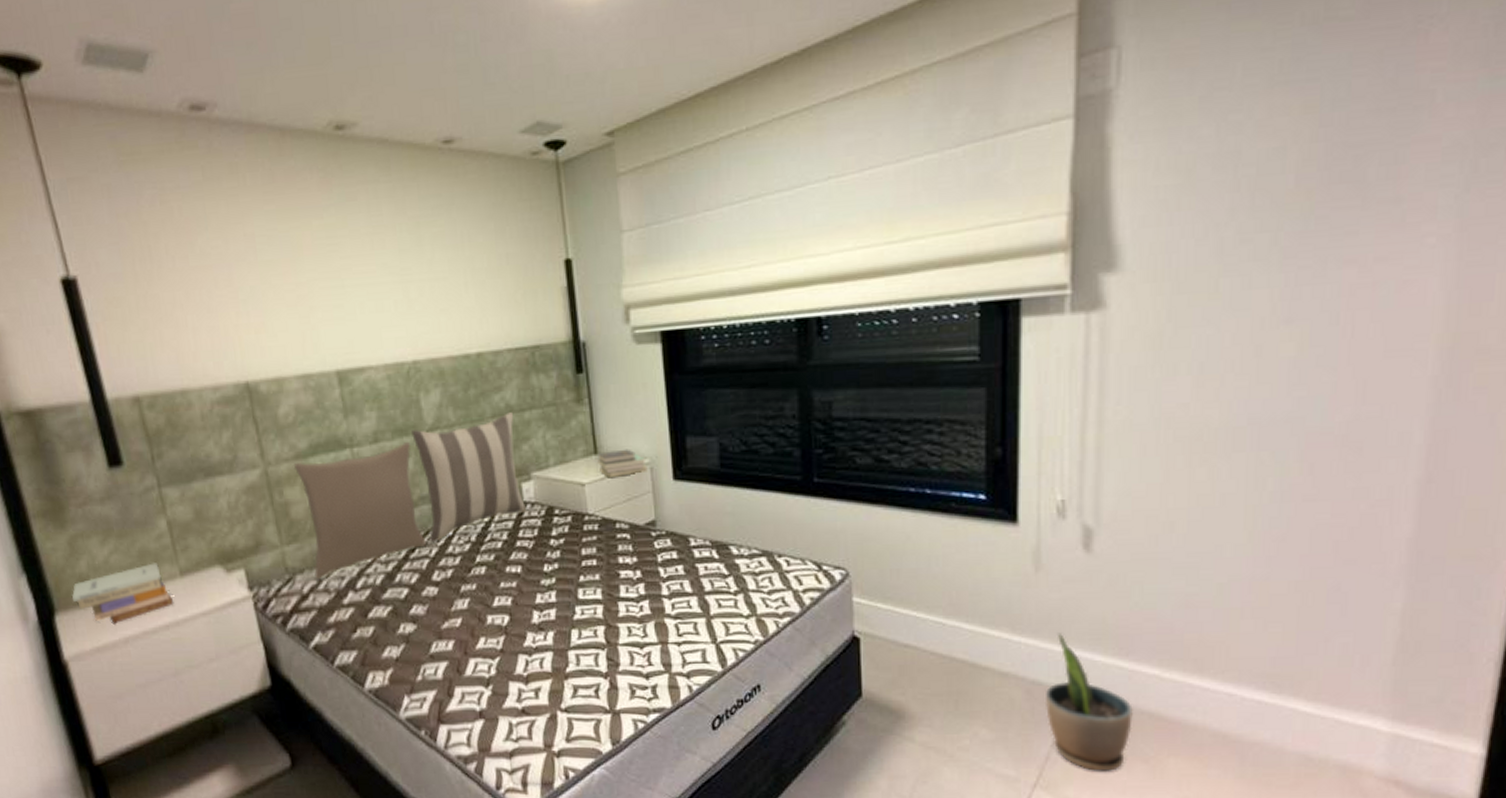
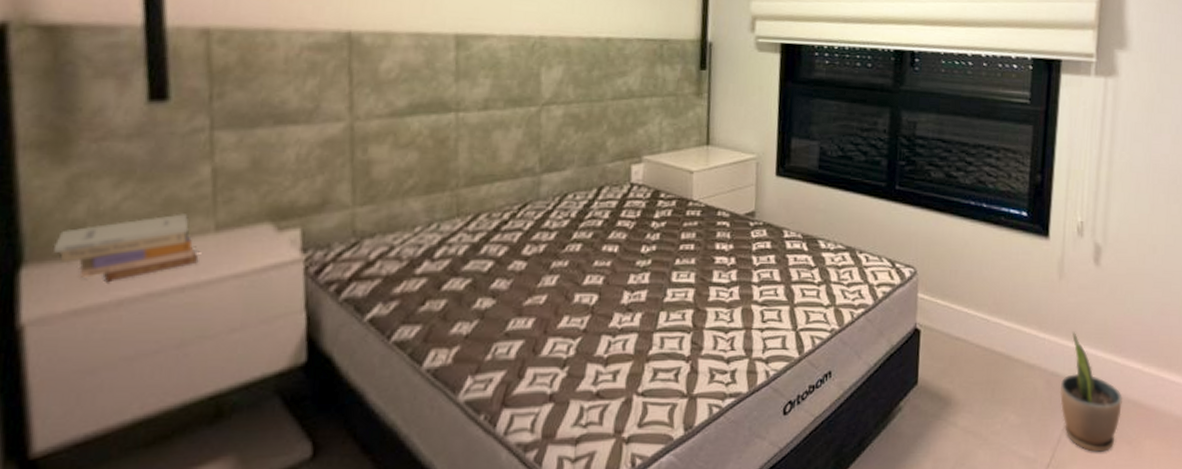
pillow: present [293,441,426,579] -> none [385,112,522,245]
pillow: present [411,412,527,543] -> none [526,97,633,216]
books: present [597,449,647,479] -> none [708,143,754,169]

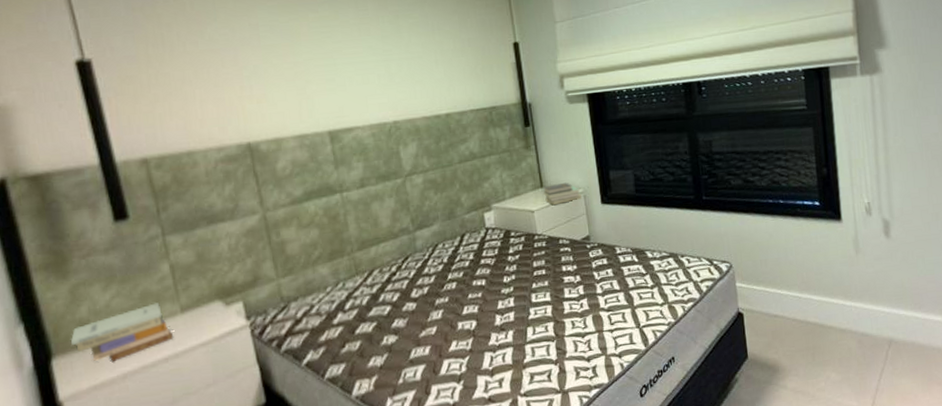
books: none [708,143,754,169] -> present [543,182,582,206]
potted plant: present [1059,331,1122,452] -> none [871,296,929,395]

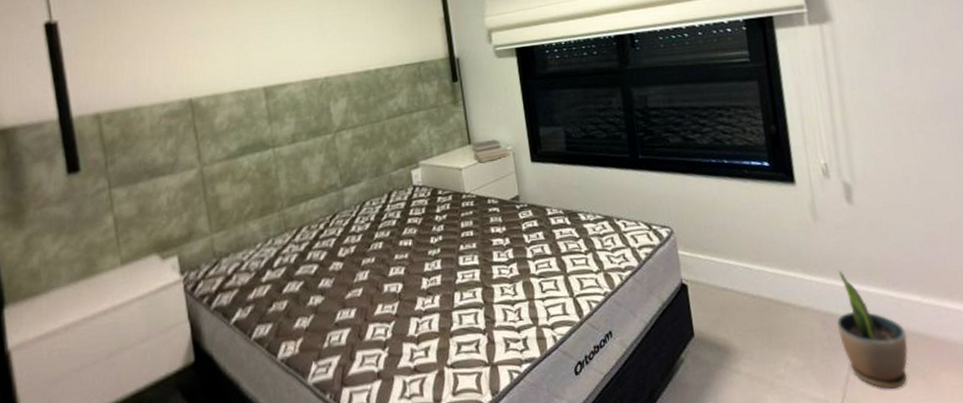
books: present [70,302,174,361] -> none [21,254,113,312]
potted plant: none [871,296,929,395] -> present [837,270,908,389]

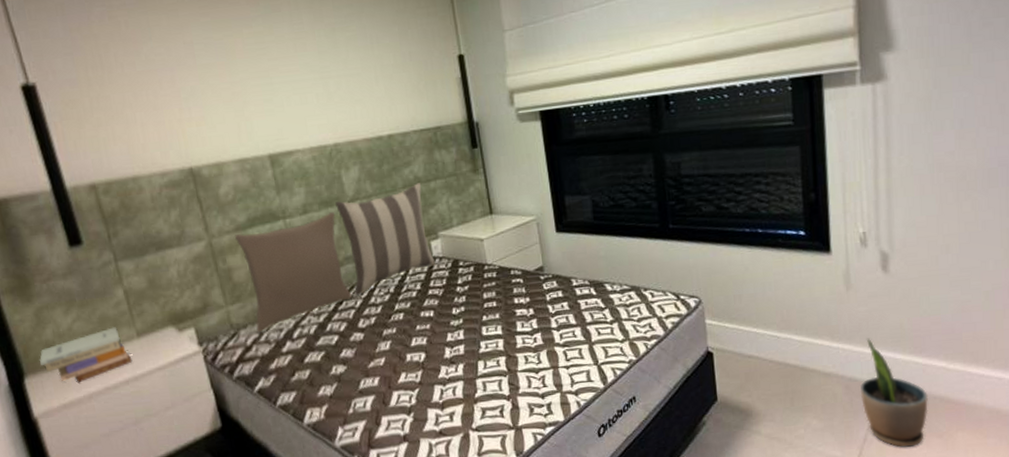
books: none [21,254,113,312] -> present [39,327,133,382]
pillow: none [225,140,333,261] -> present [234,211,352,332]
pillow: none [323,114,416,224] -> present [335,183,436,296]
books: present [471,139,511,163] -> none [492,208,535,234]

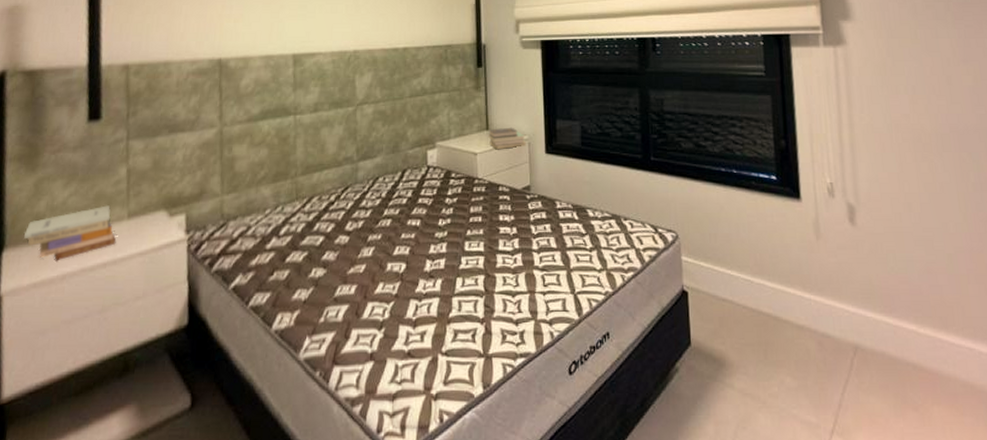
pillow: present [234,211,352,332] -> none [244,112,344,225]
pillow: present [335,183,436,296] -> none [345,94,430,197]
books: none [492,208,535,234] -> present [488,127,526,150]
potted plant: present [860,338,928,447] -> none [833,291,902,418]

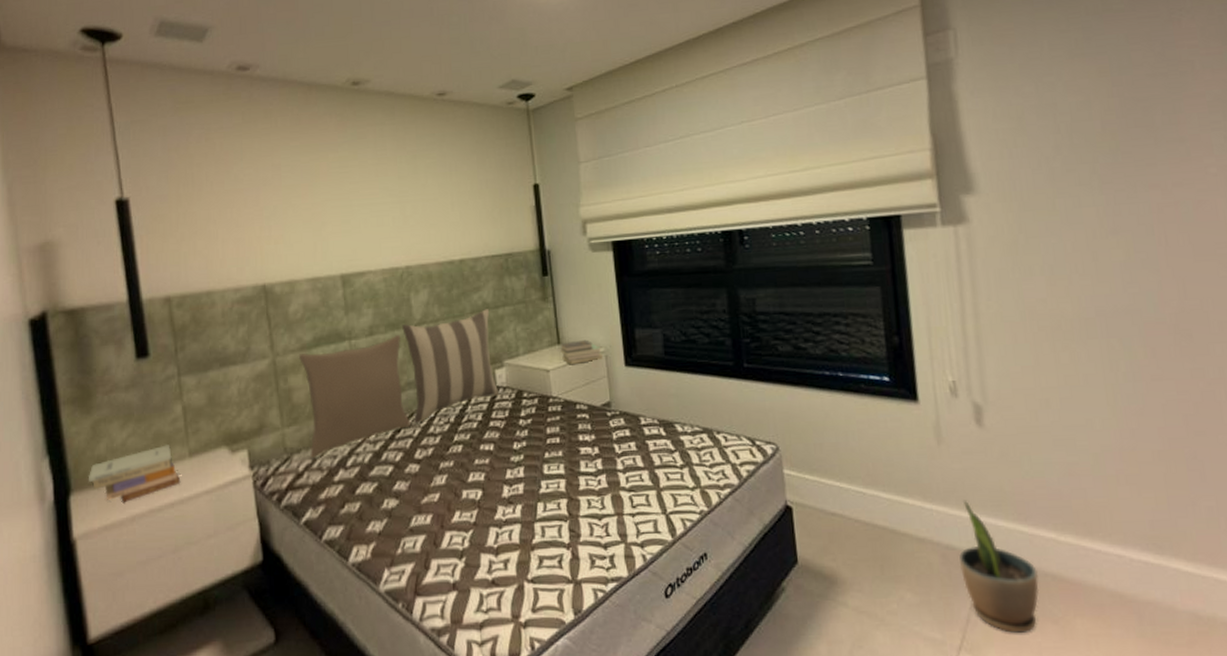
pillow: none [244,112,344,225] -> present [298,334,411,458]
pillow: none [345,94,430,197] -> present [402,309,500,424]
potted plant: none [833,291,902,418] -> present [959,500,1039,633]

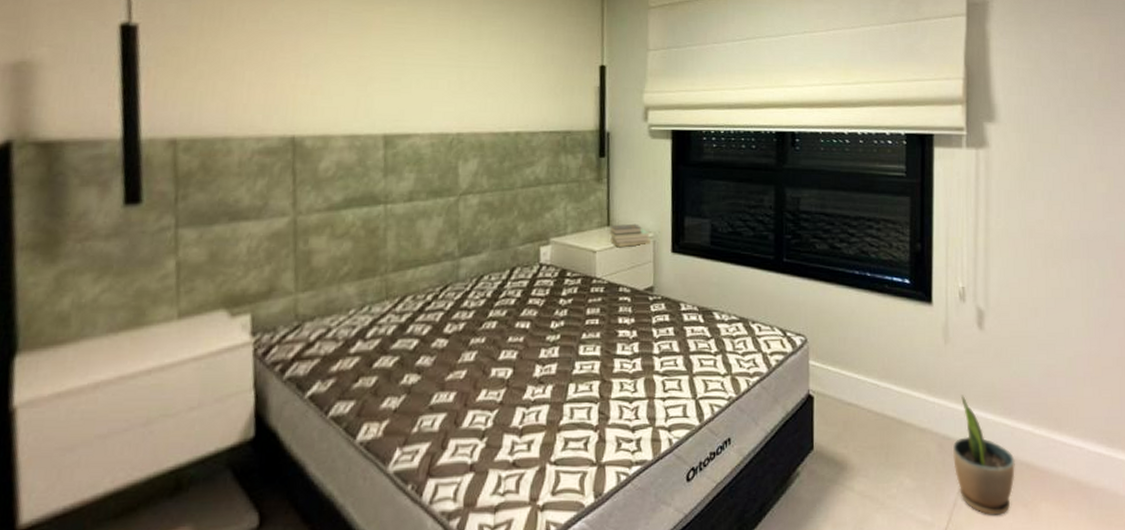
books: present [88,444,181,502] -> none [42,303,164,366]
pillow: present [298,334,411,458] -> none [324,202,443,327]
pillow: present [402,309,500,424] -> none [445,184,542,297]

